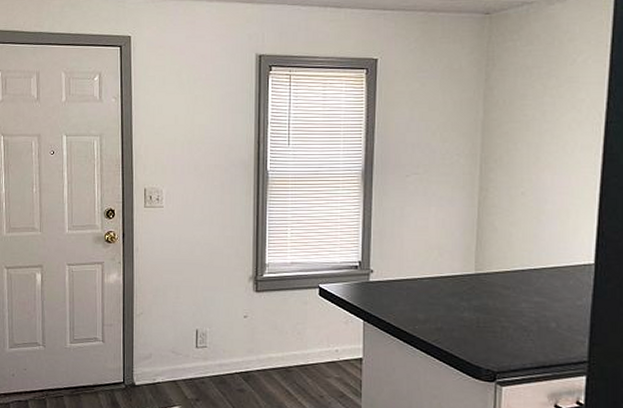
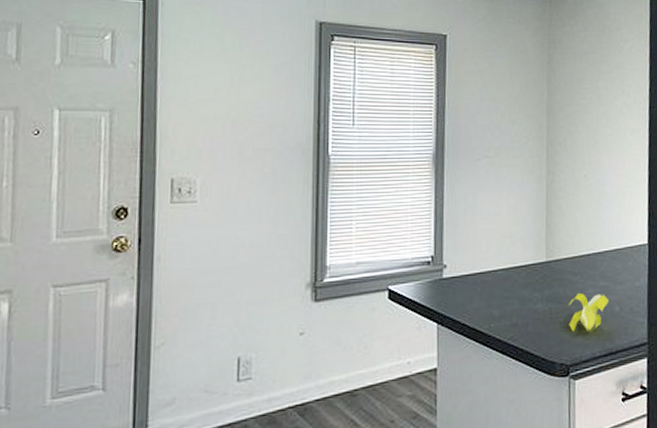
banana: none [497,307,545,345] -> present [569,293,610,333]

